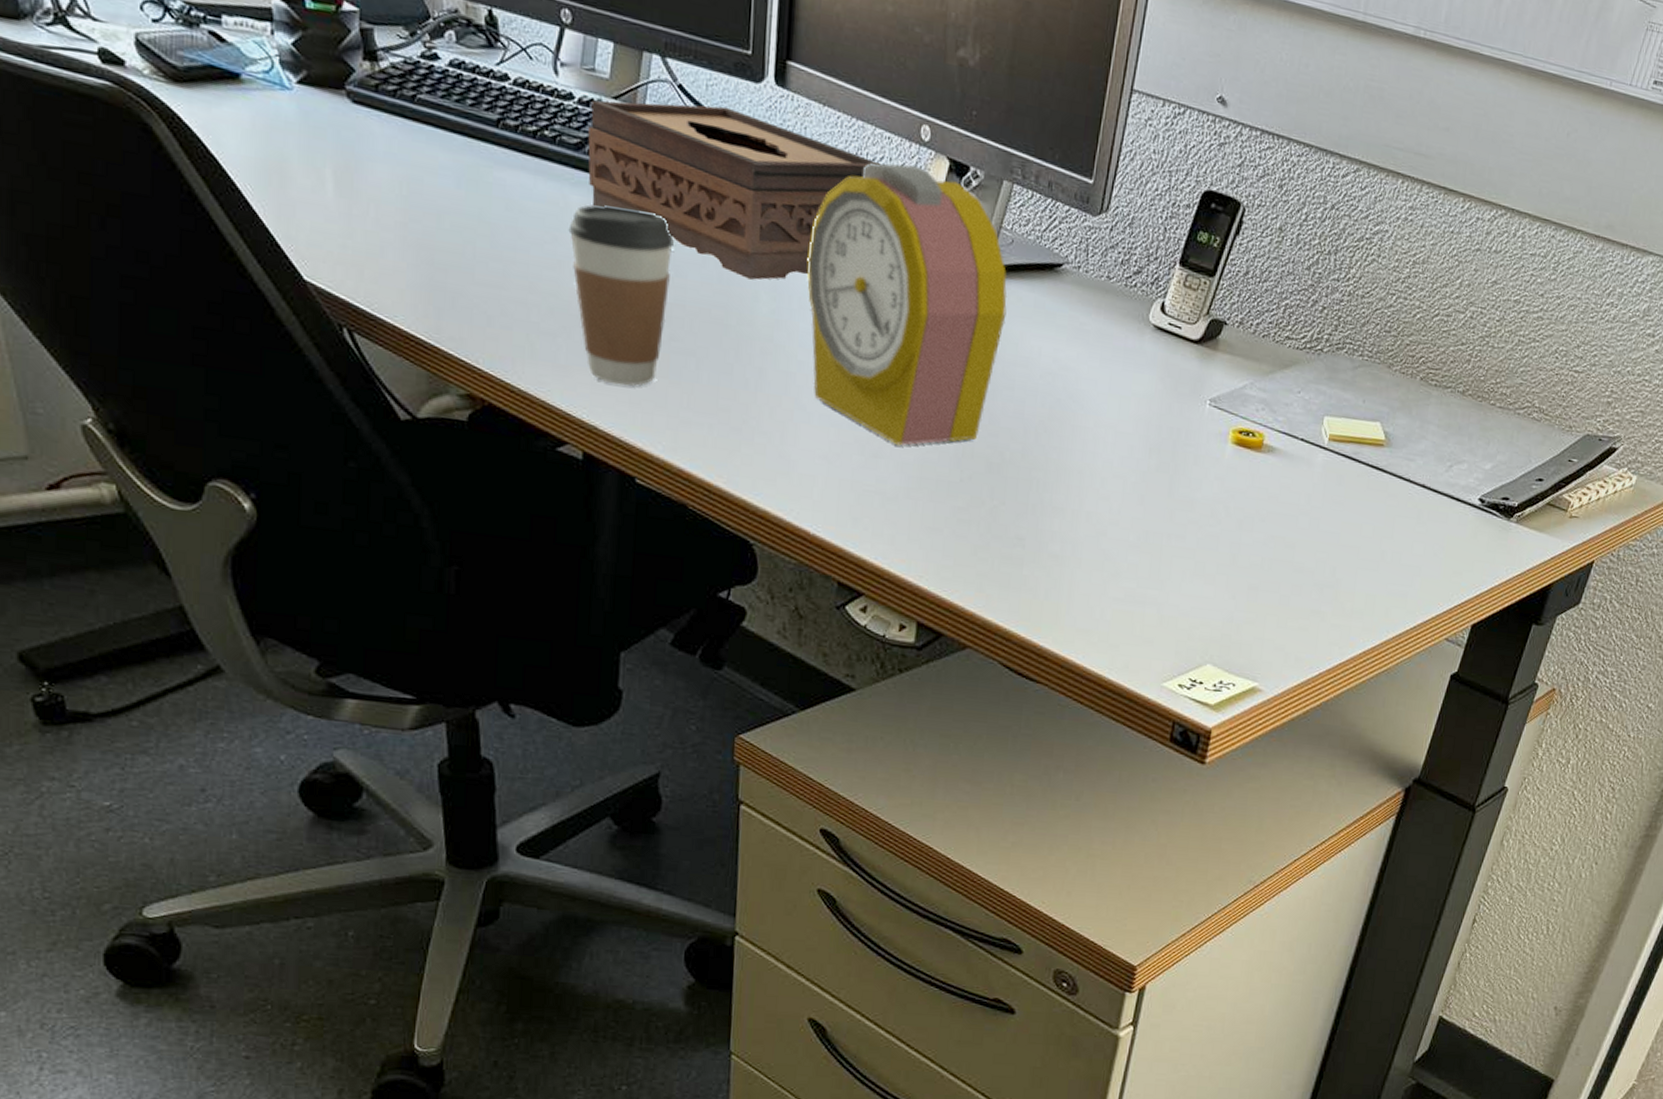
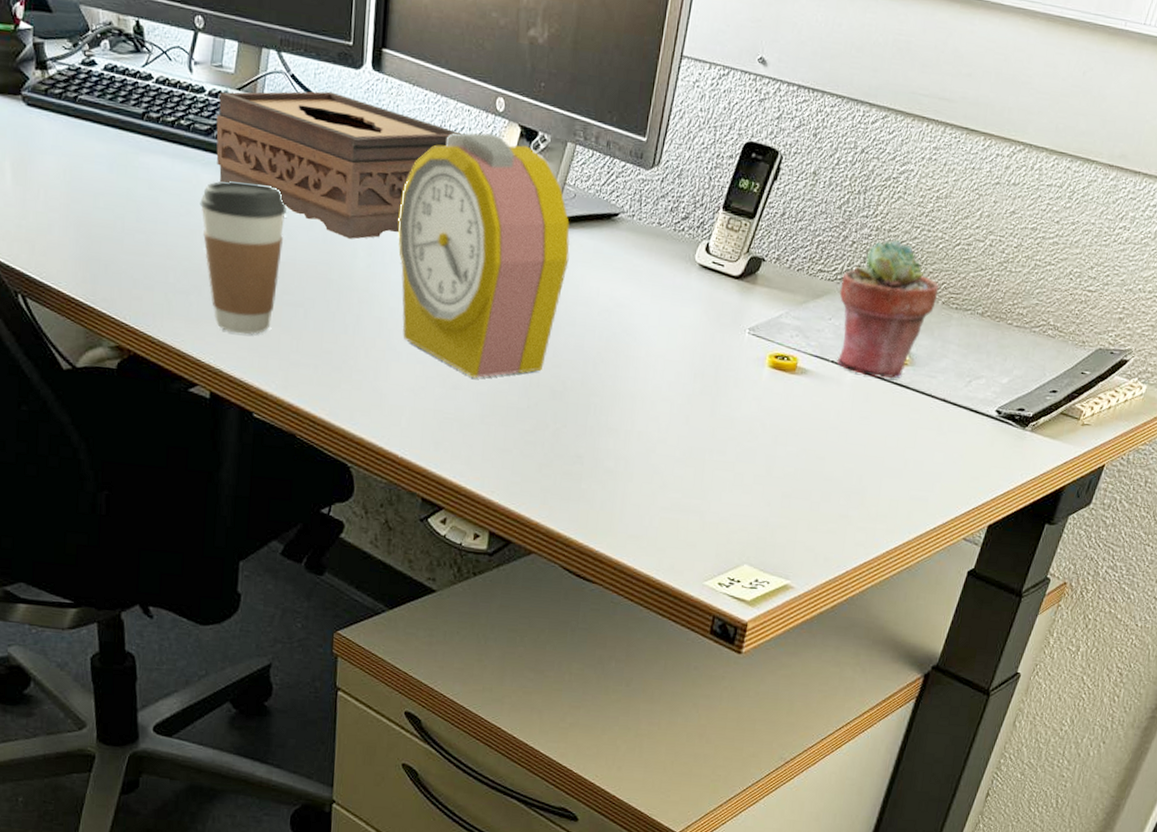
potted succulent: none [1306,307,1417,461] -> present [836,239,939,379]

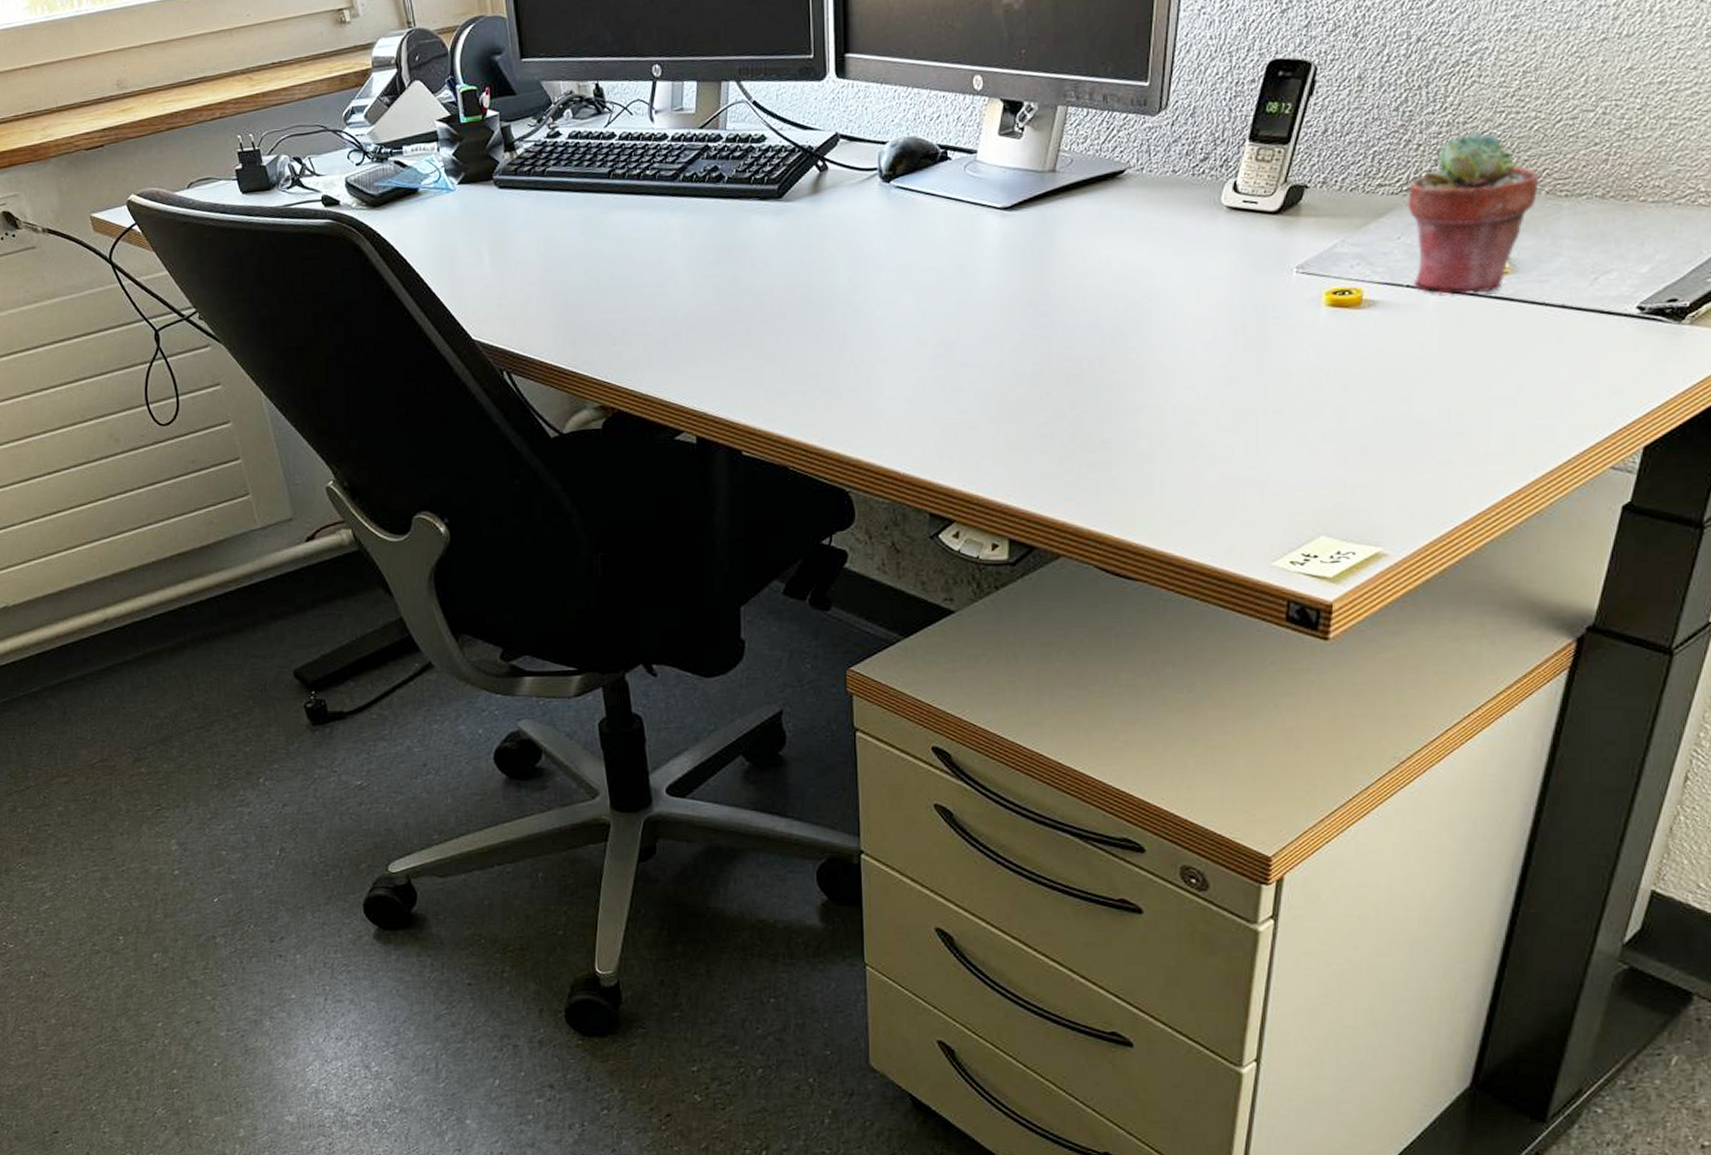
coffee cup: present [200,181,286,335] -> none [671,217,759,373]
tissue box: present [216,91,461,239] -> none [681,109,937,255]
alarm clock: present [398,132,570,379] -> none [877,115,1072,377]

